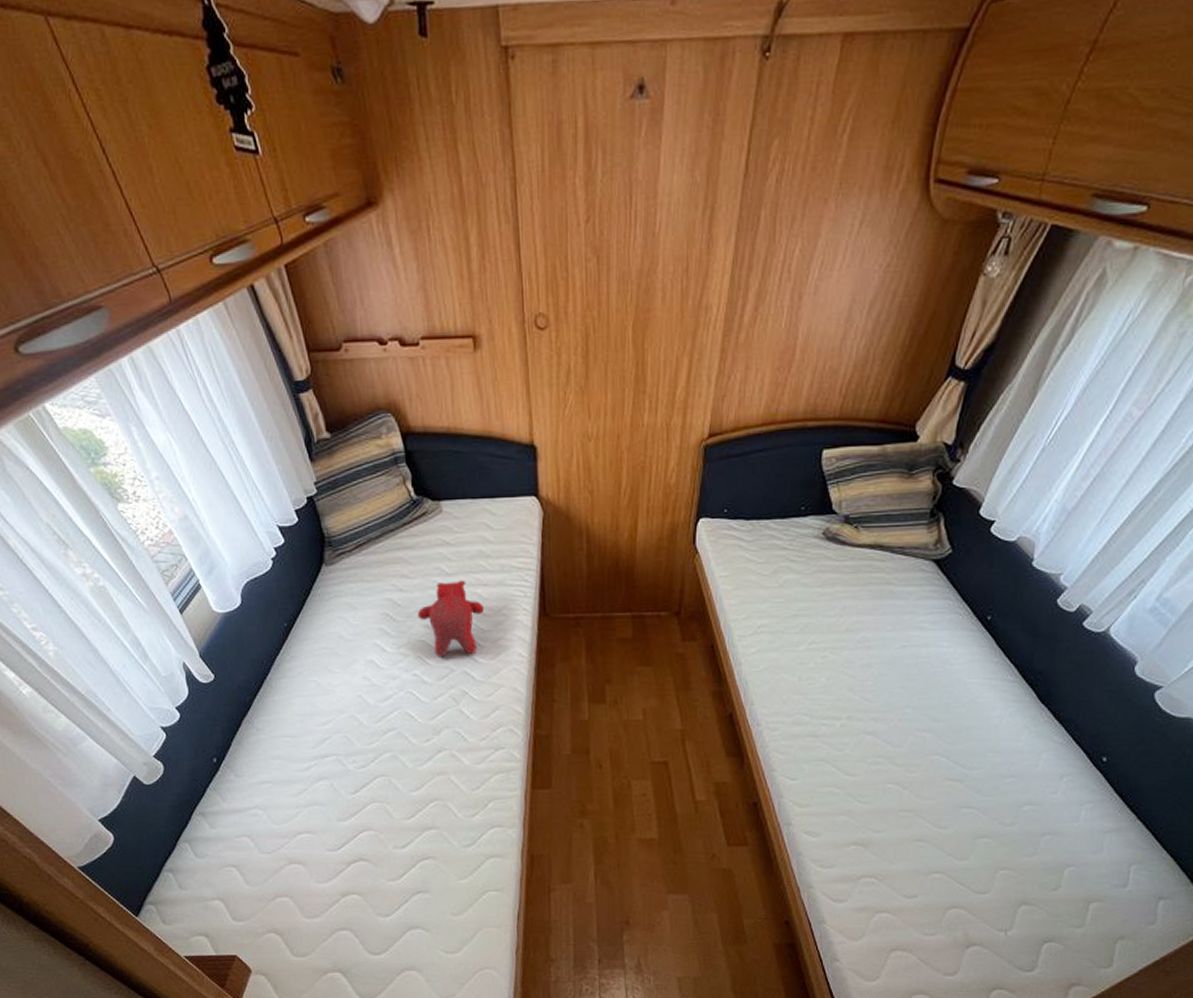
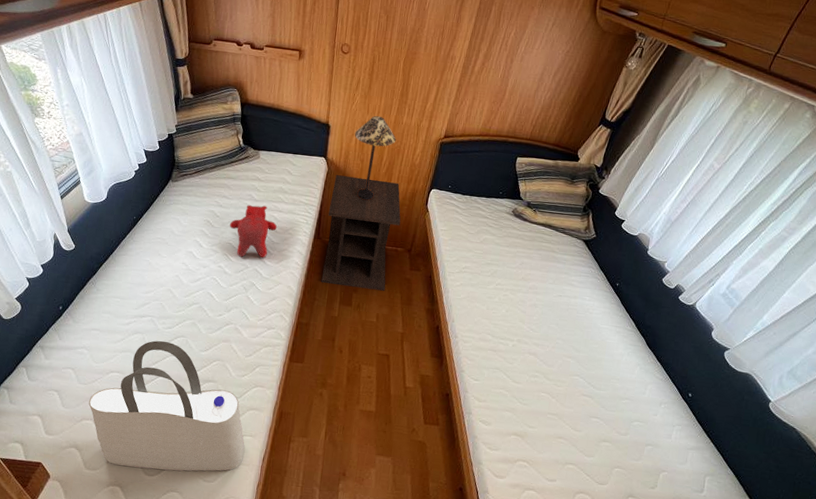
tote bag: none [278,784,493,946] -> present [89,340,245,471]
nightstand: none [553,517,660,677] -> present [321,175,401,291]
table lamp: none [574,420,637,550] -> present [354,116,396,201]

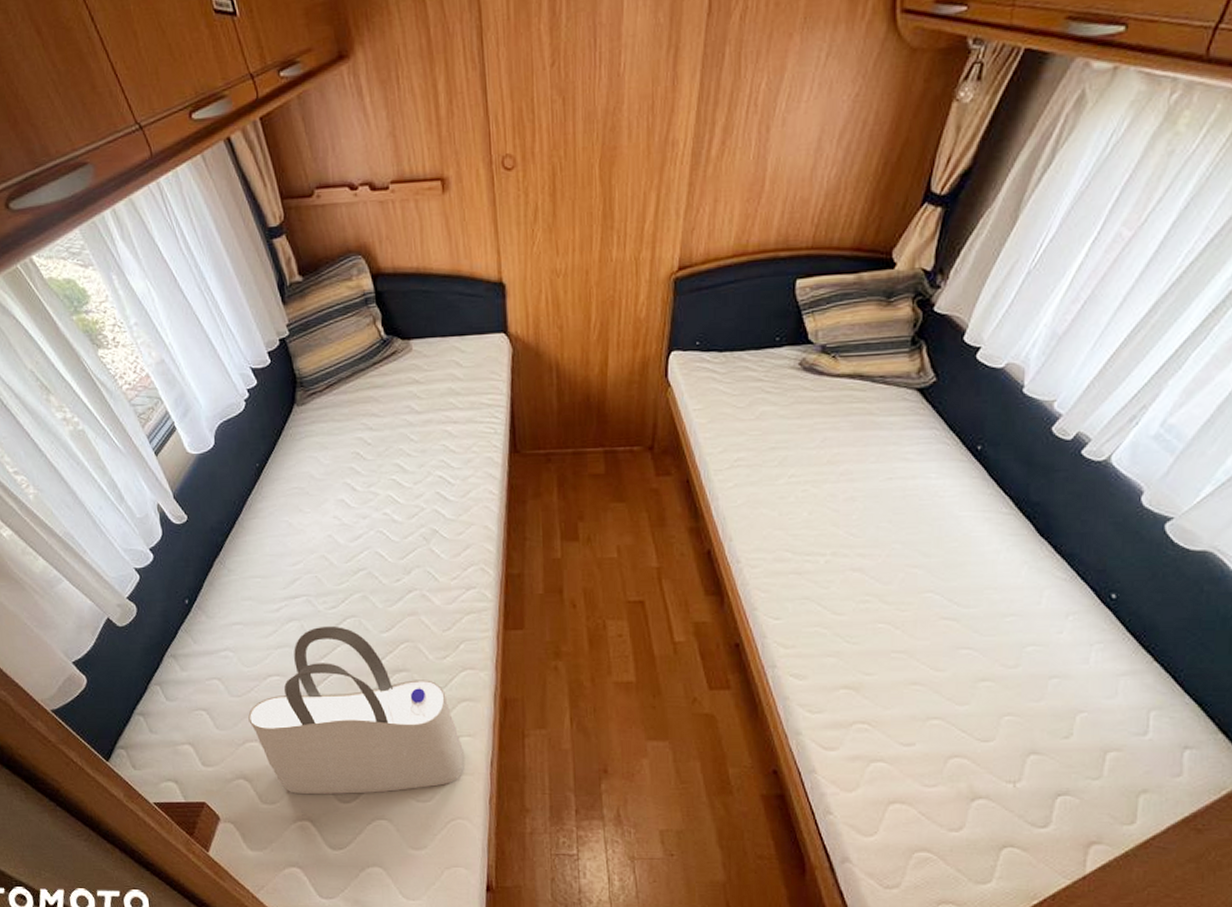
stuffed bear: present [229,205,278,258] -> none [387,418,455,496]
nightstand: present [321,175,401,291] -> none [523,352,632,515]
table lamp: present [354,116,396,201] -> none [542,256,606,386]

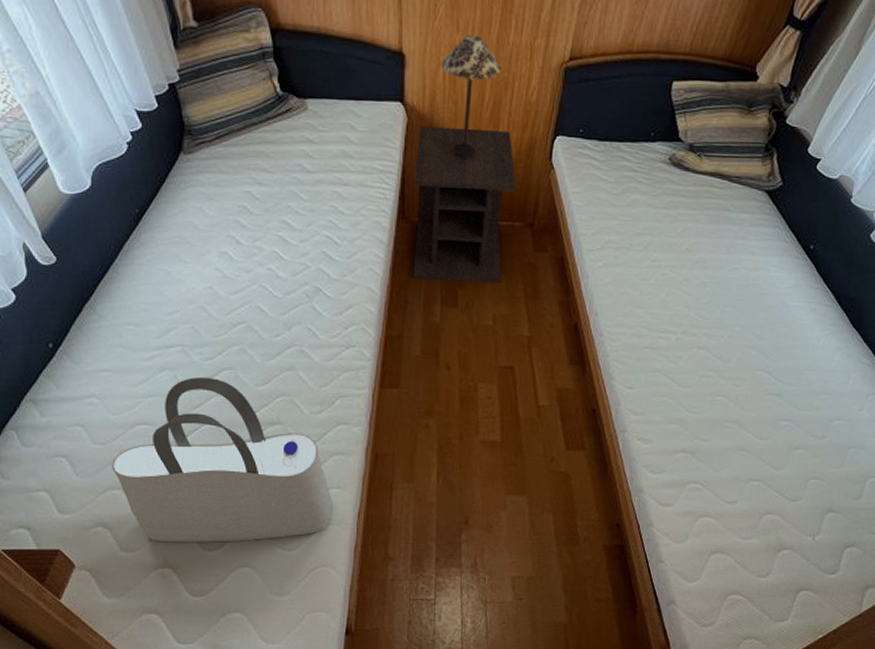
nightstand: none [523,352,632,515] -> present [412,126,517,283]
table lamp: none [542,256,606,386] -> present [441,35,502,159]

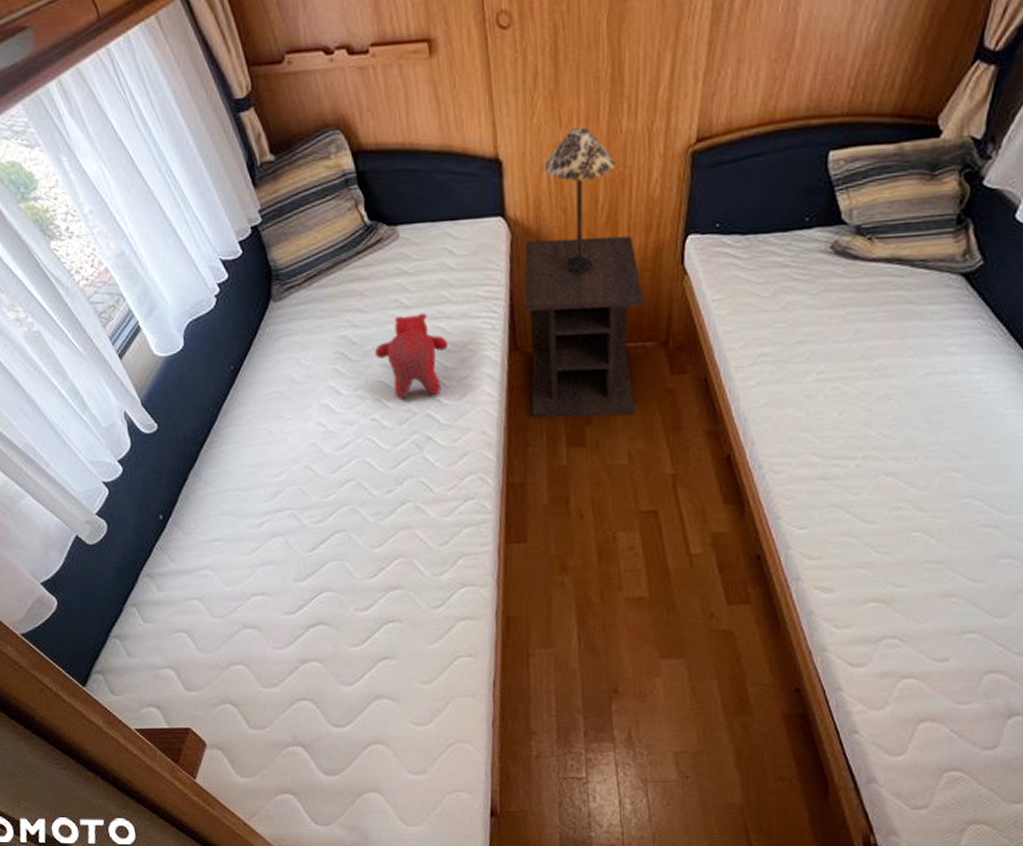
tote bag: present [112,376,333,542] -> none [232,541,466,718]
stuffed bear: none [275,178,344,253] -> present [374,313,449,399]

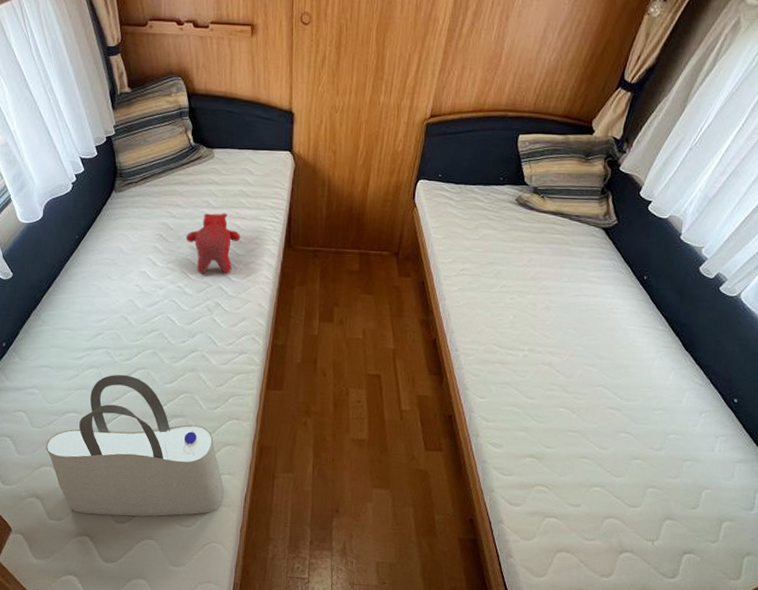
tote bag: none [232,541,466,718] -> present [46,374,224,517]
nightstand: present [524,236,644,418] -> none [296,171,385,303]
table lamp: present [544,127,615,275] -> none [323,97,373,199]

